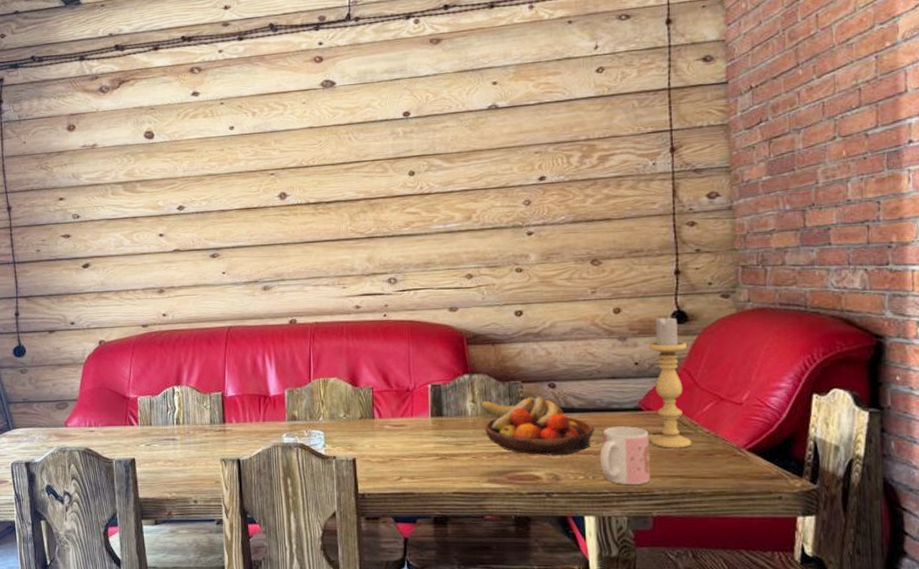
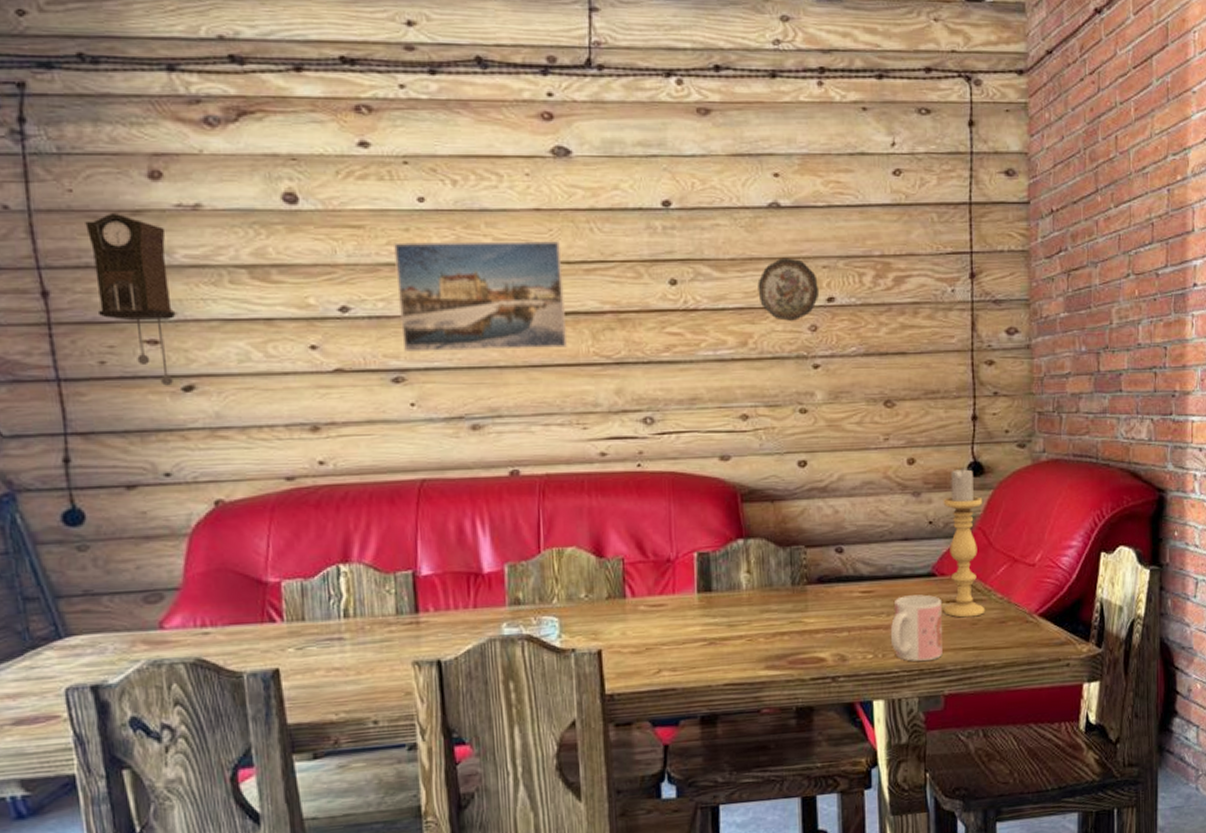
pendulum clock: none [32,155,79,265] -> present [85,214,175,386]
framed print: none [213,149,332,237] -> present [394,240,568,353]
decorative plate: none [479,147,532,198] -> present [757,257,820,321]
fruit bowl: present [480,396,595,455] -> none [757,563,886,633]

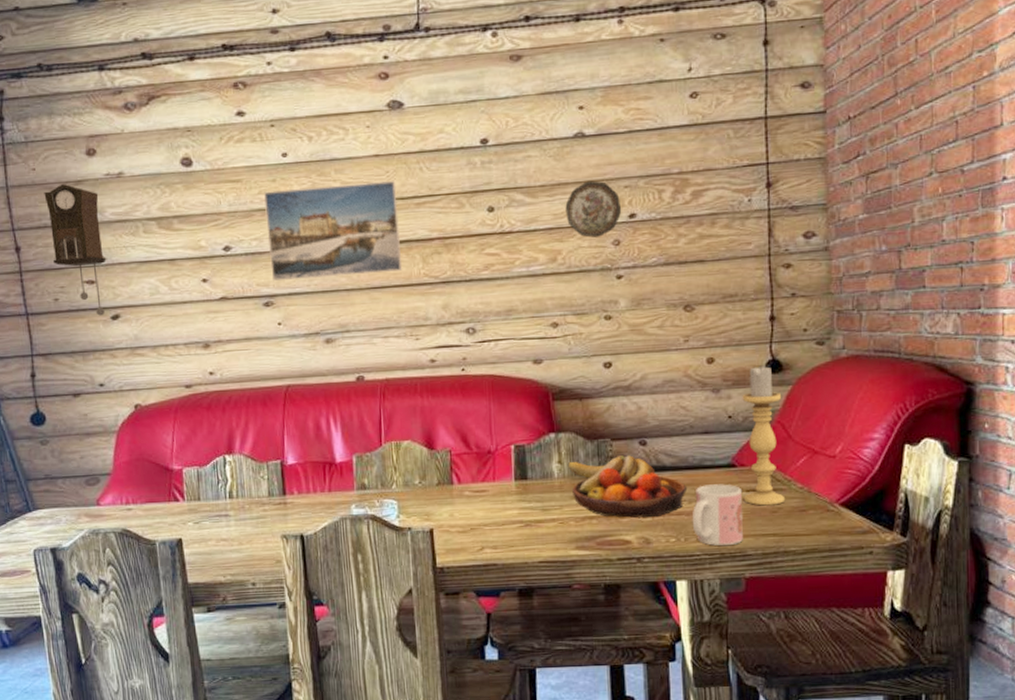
fruit bowl: none [757,563,886,633] -> present [567,454,688,518]

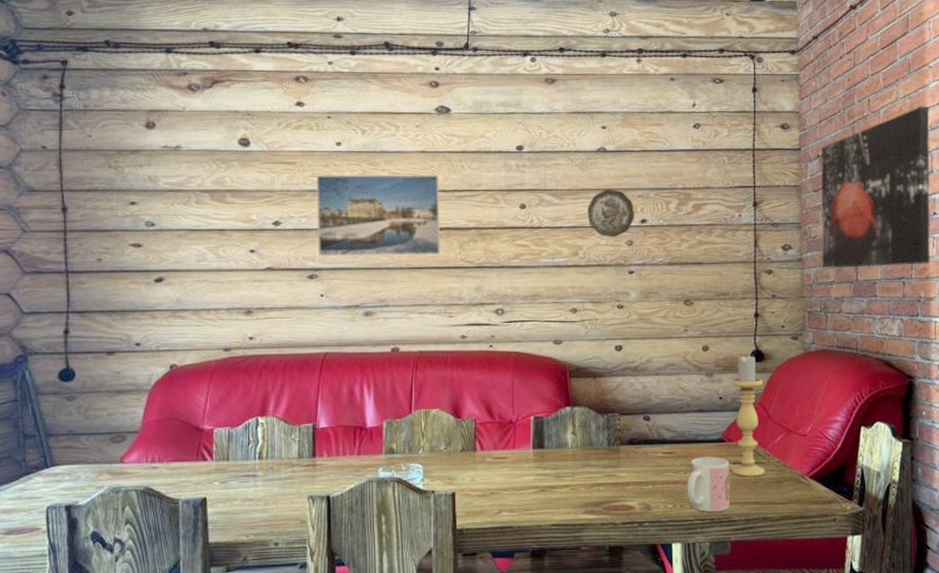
pendulum clock: present [44,184,105,316] -> none [98,152,154,278]
fruit bowl: present [567,454,688,518] -> none [580,428,684,485]
wall art: none [852,40,1000,257] -> present [820,106,930,269]

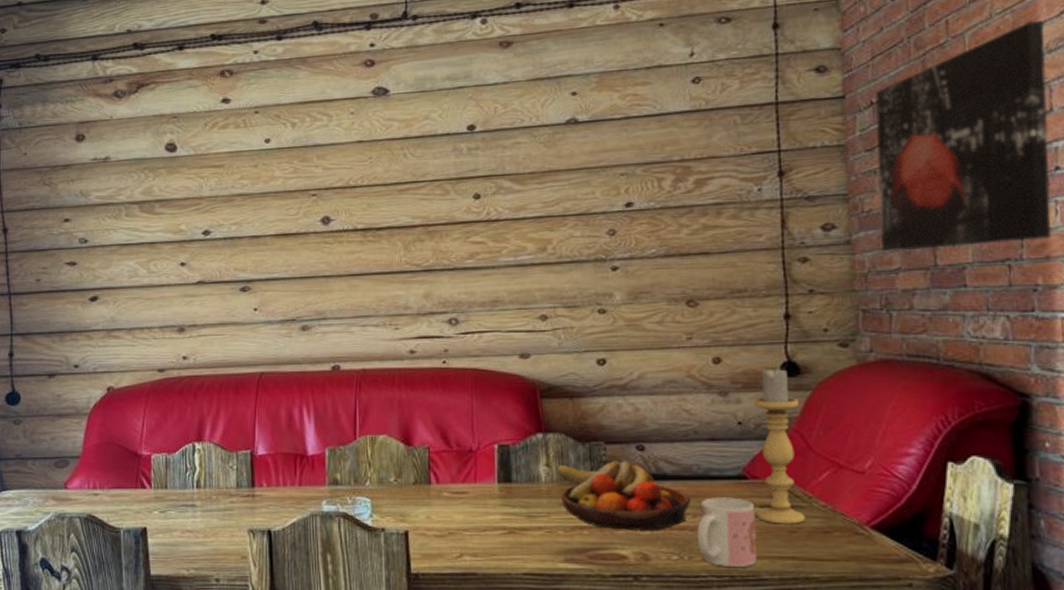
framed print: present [316,174,441,257] -> none [246,167,383,267]
fruit bowl: none [580,428,684,485] -> present [556,459,692,530]
decorative plate: present [587,189,635,237] -> none [556,168,618,227]

